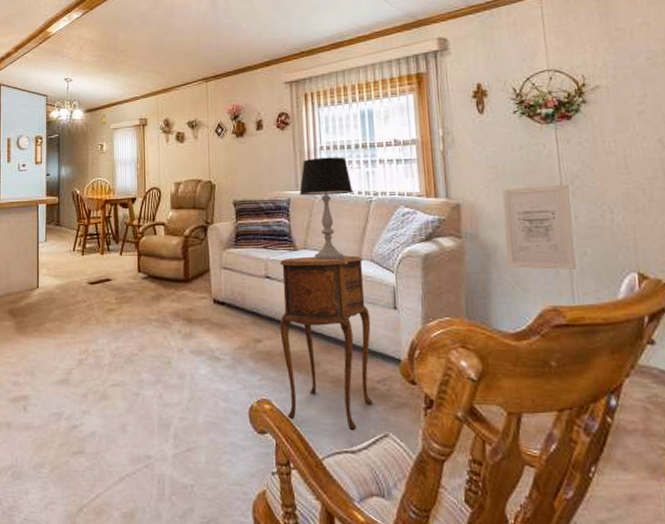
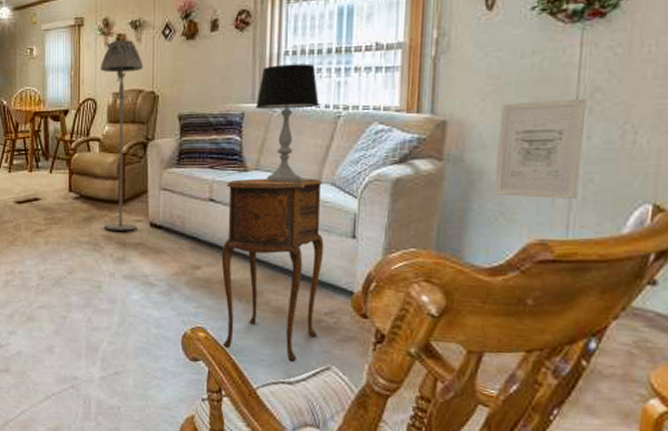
floor lamp: none [163,137,202,308] -> present [100,40,144,231]

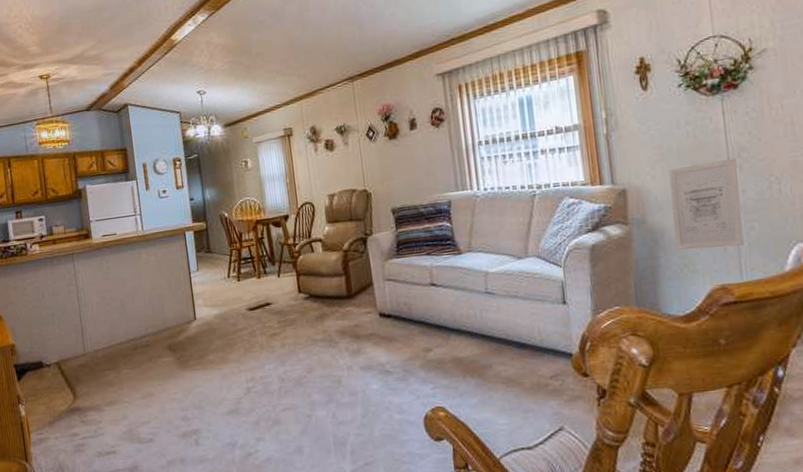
floor lamp: present [100,40,144,231] -> none [313,144,368,326]
side table: present [221,178,324,363] -> none [444,253,547,428]
table lamp: present [255,63,319,182] -> none [459,150,515,262]

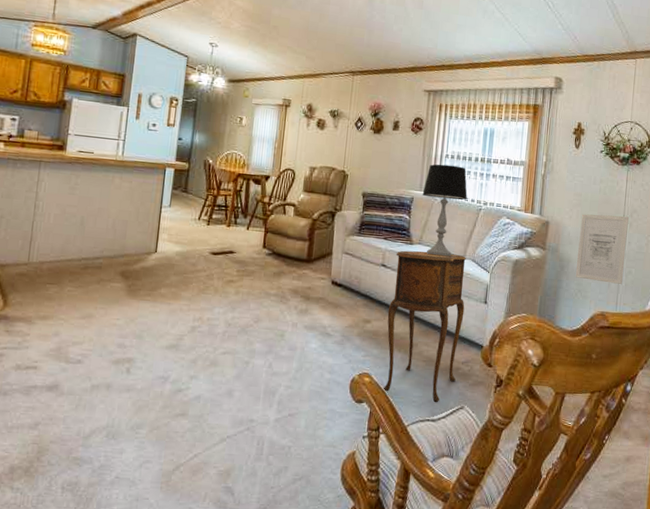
side table: none [444,253,547,428] -> present [383,250,466,403]
table lamp: none [459,150,515,262] -> present [422,164,468,257]

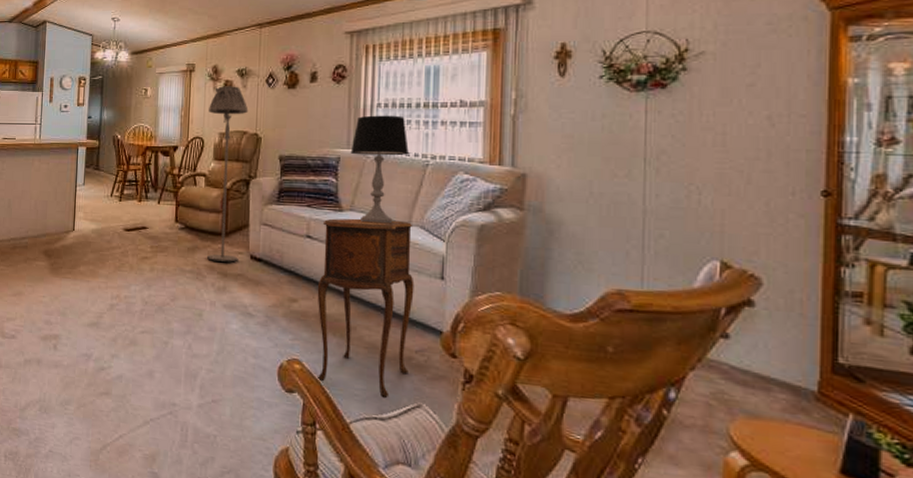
floor lamp: none [291,123,338,287] -> present [206,86,249,262]
wall art: present [575,214,629,284] -> none [571,159,653,252]

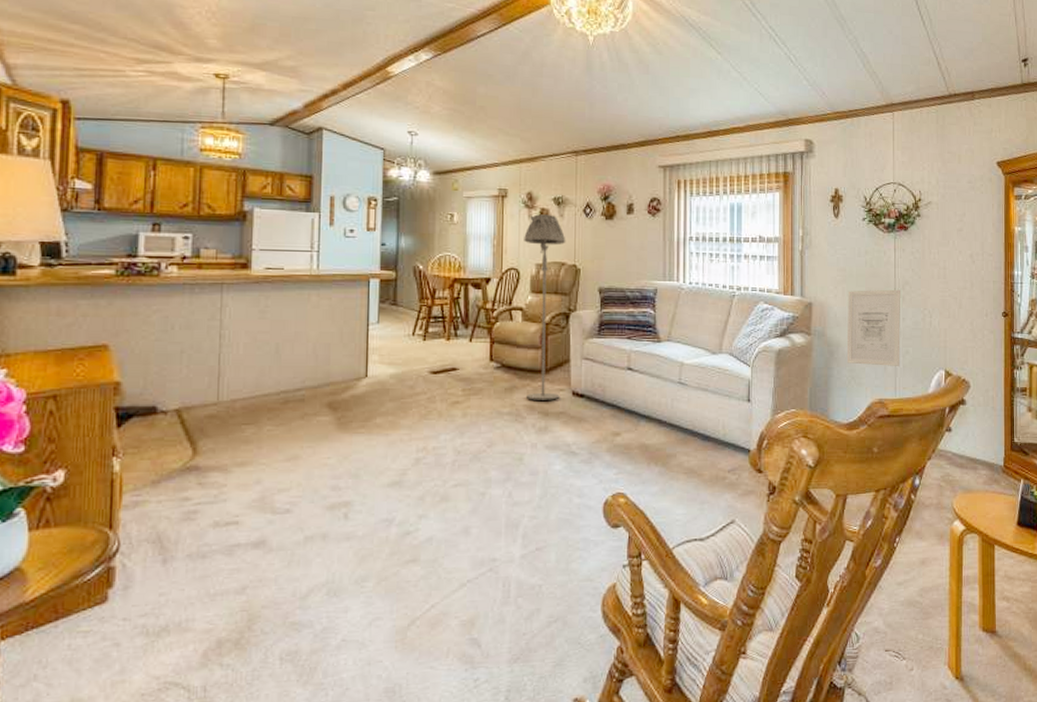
side table: present [316,218,415,399] -> none [639,348,726,520]
table lamp: present [350,115,409,224] -> none [666,248,718,352]
wall art: none [571,159,653,252] -> present [846,289,900,366]

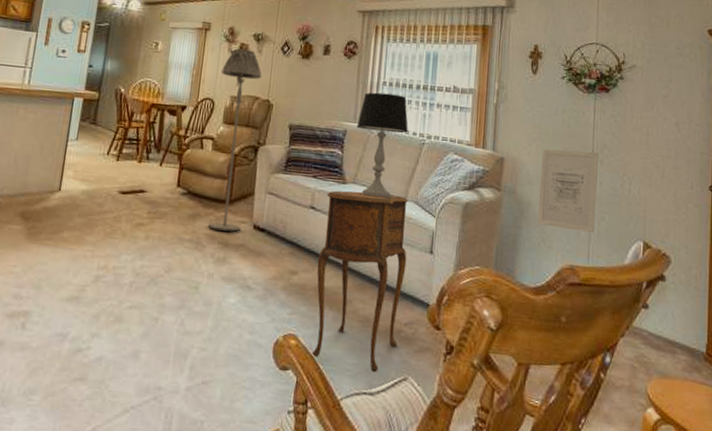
side table: none [639,348,726,520] -> present [311,190,408,373]
table lamp: none [666,248,718,352] -> present [356,92,408,198]

